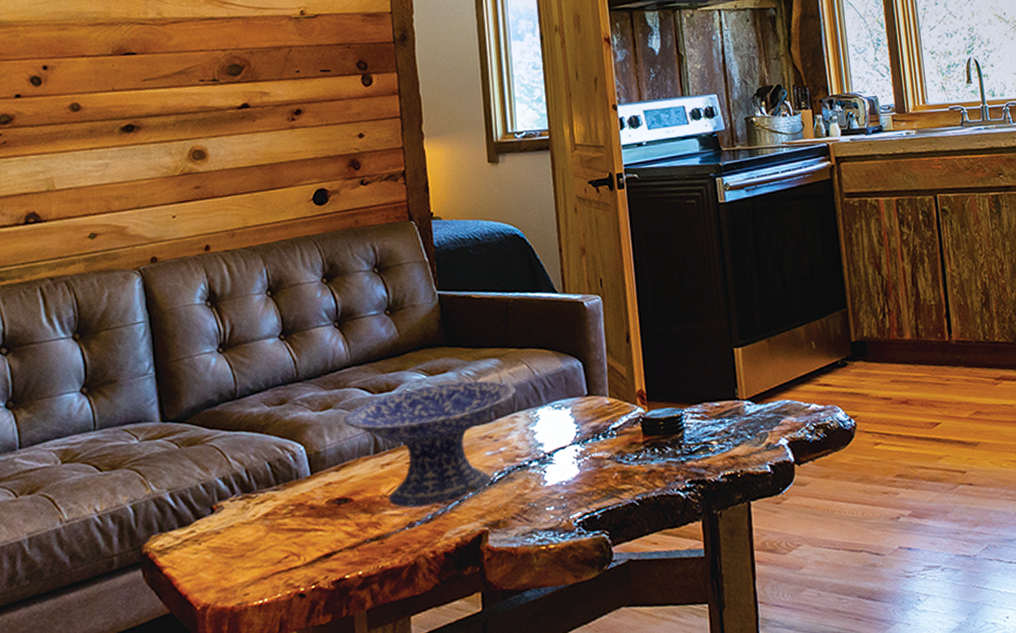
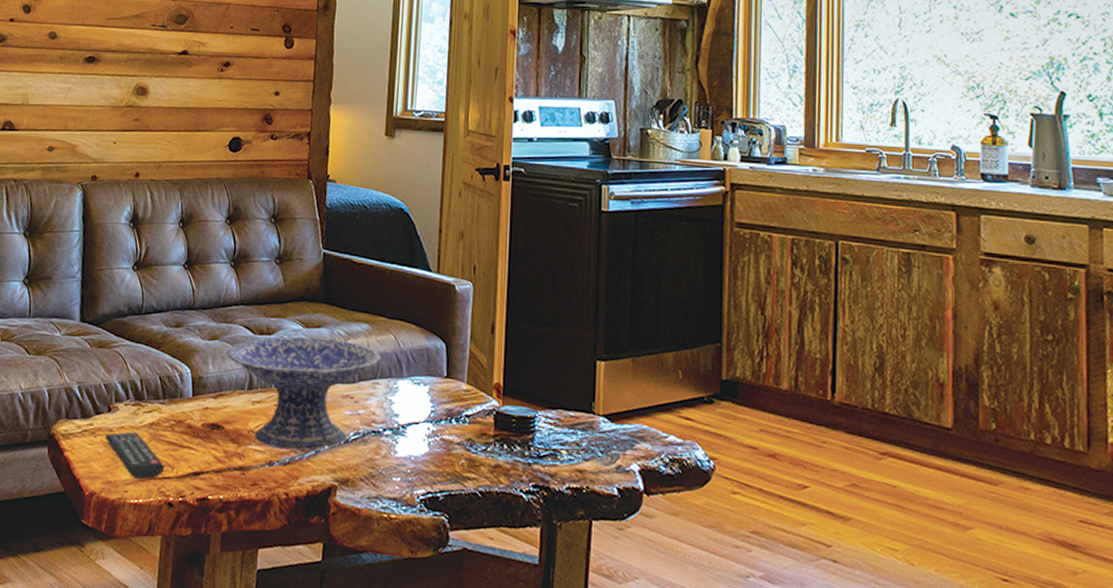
remote control: none [211,527,288,579] -> present [104,431,164,480]

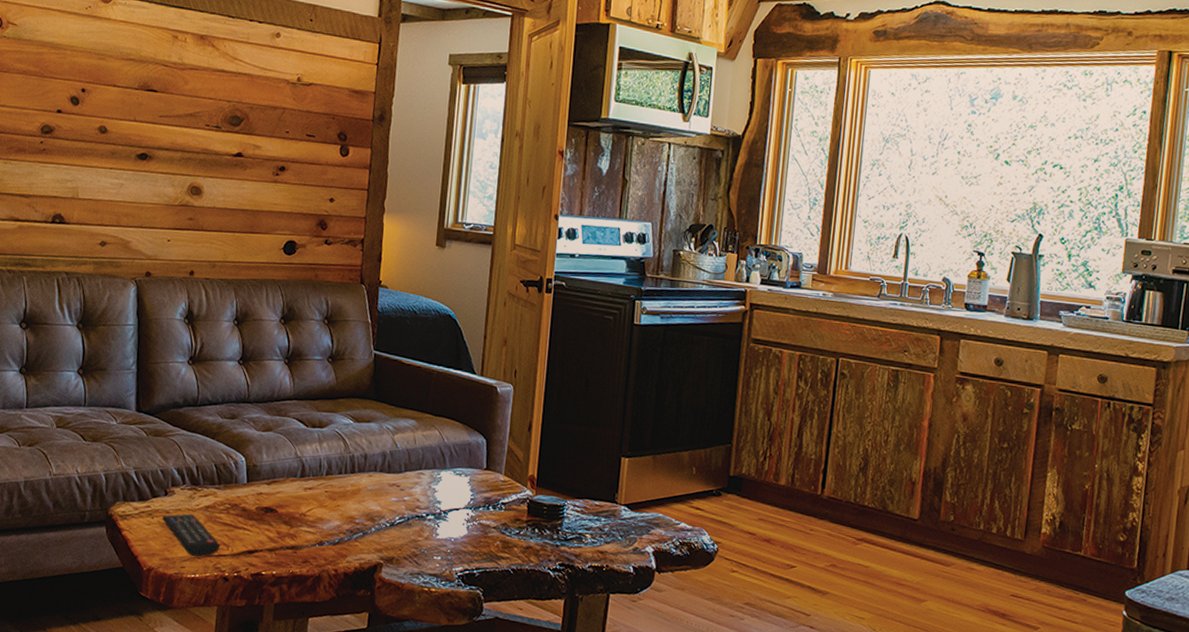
decorative bowl: present [227,337,381,451] -> none [280,430,426,532]

